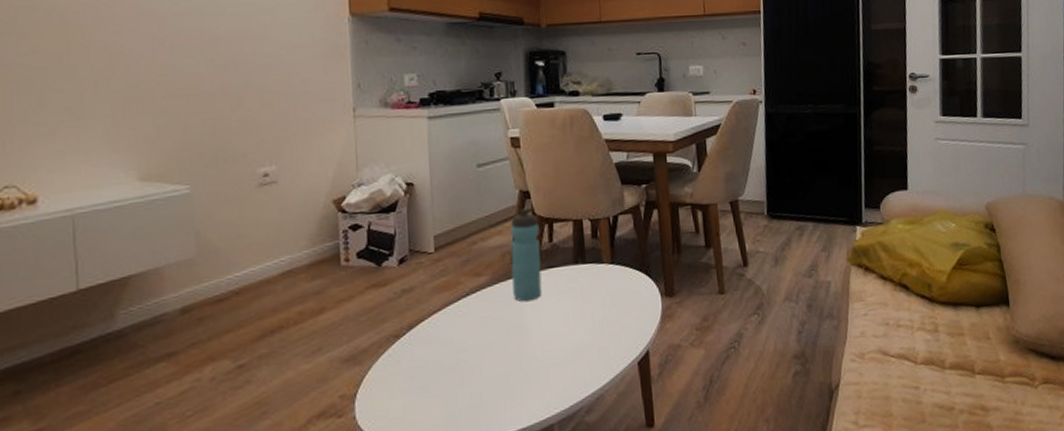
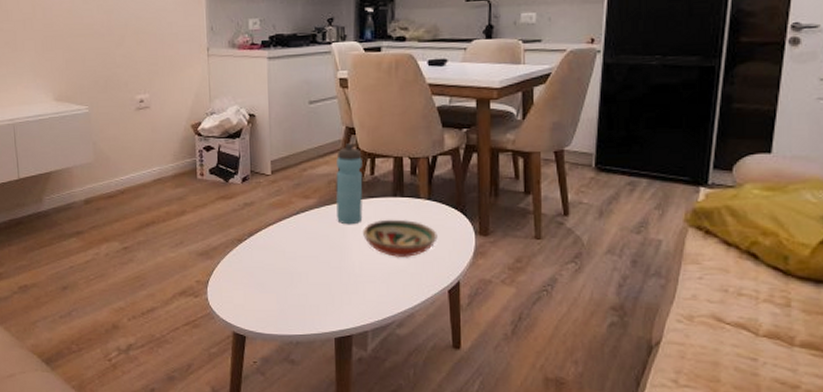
decorative bowl: none [542,288,624,333] -> present [362,219,438,258]

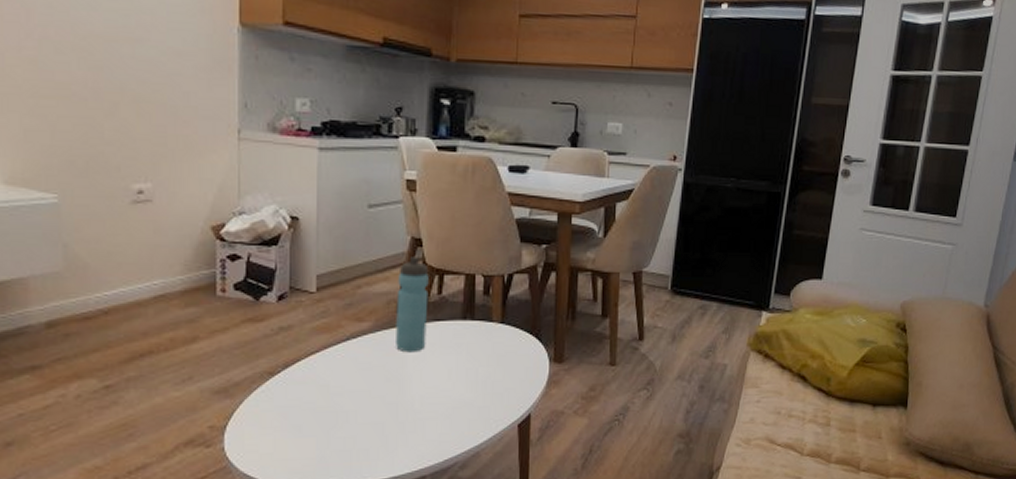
decorative bowl: present [362,219,438,258] -> none [424,345,509,390]

